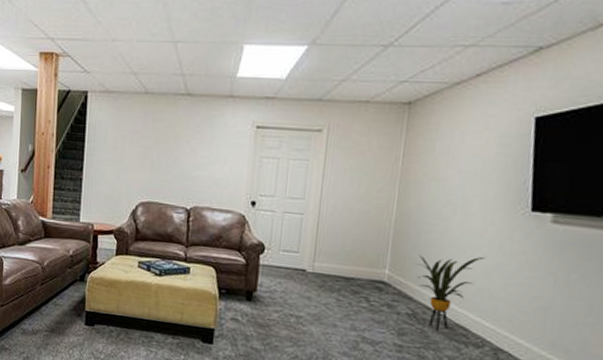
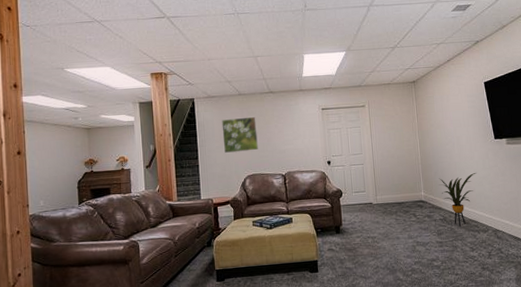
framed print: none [115,124,163,171] -> present [221,116,258,153]

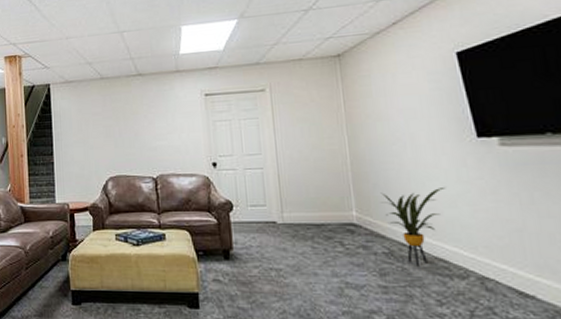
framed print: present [221,116,258,153] -> none [80,104,123,149]

